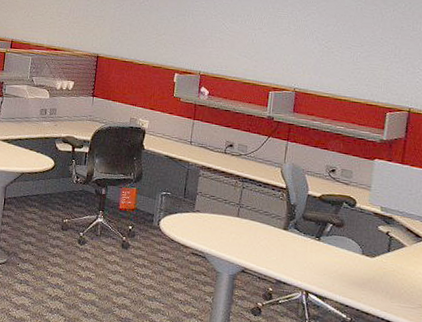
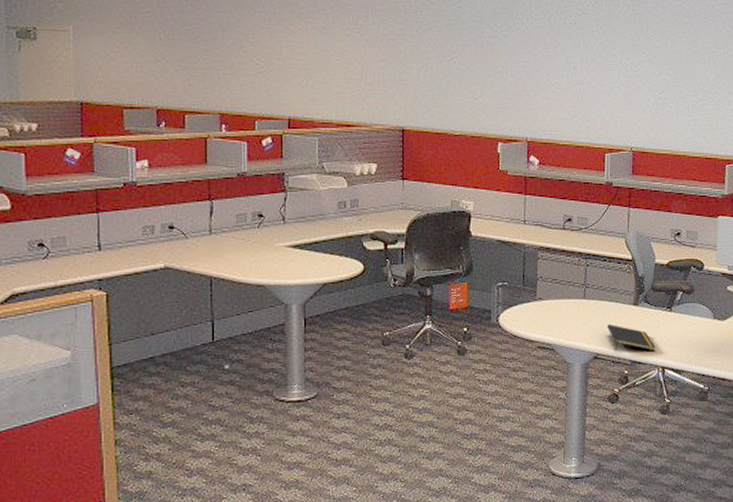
notepad: none [256,242,302,274] -> present [607,323,656,352]

